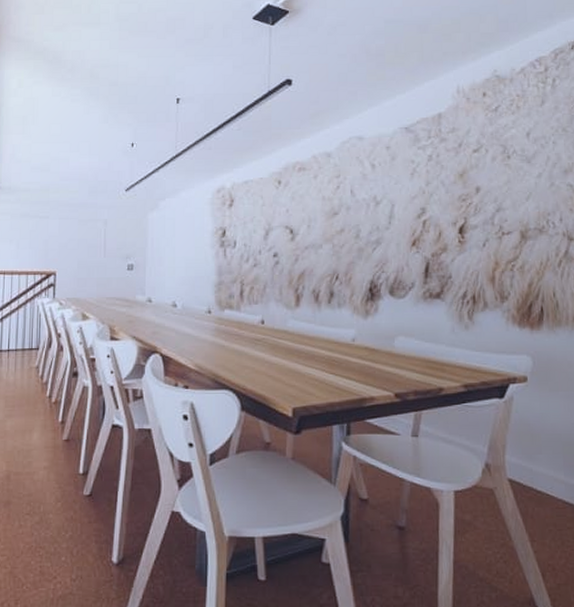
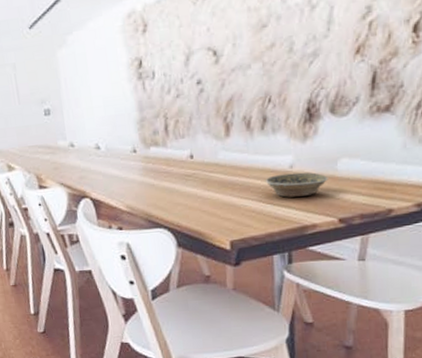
bowl: none [329,346,386,369] -> present [265,172,329,198]

